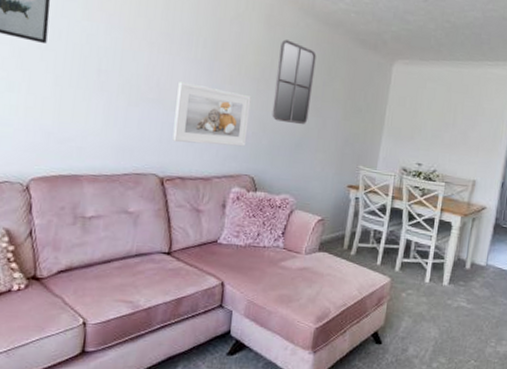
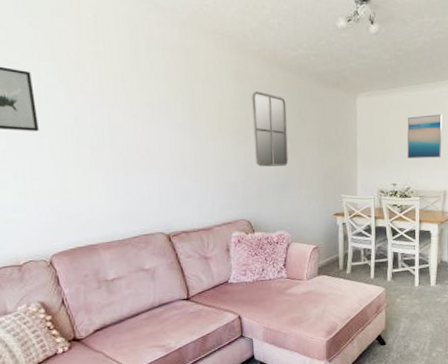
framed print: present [172,82,252,147] -> none [166,145,238,201]
wall art: none [438,93,483,144] -> present [407,114,443,159]

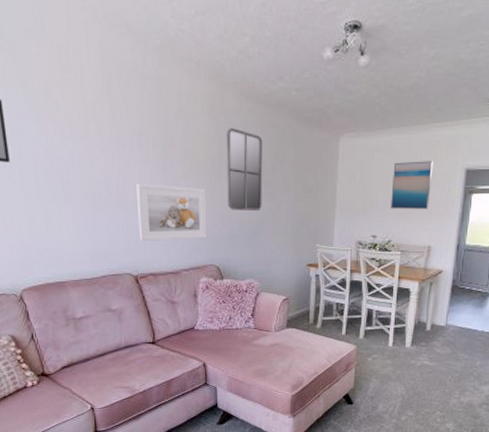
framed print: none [166,145,238,201] -> present [136,183,208,242]

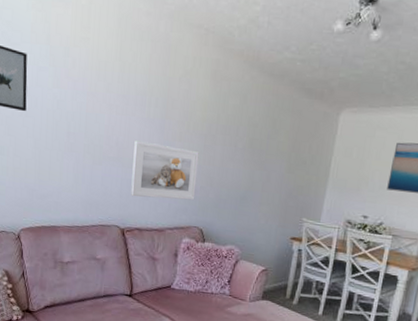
home mirror: present [226,128,263,212] -> none [218,94,261,179]

